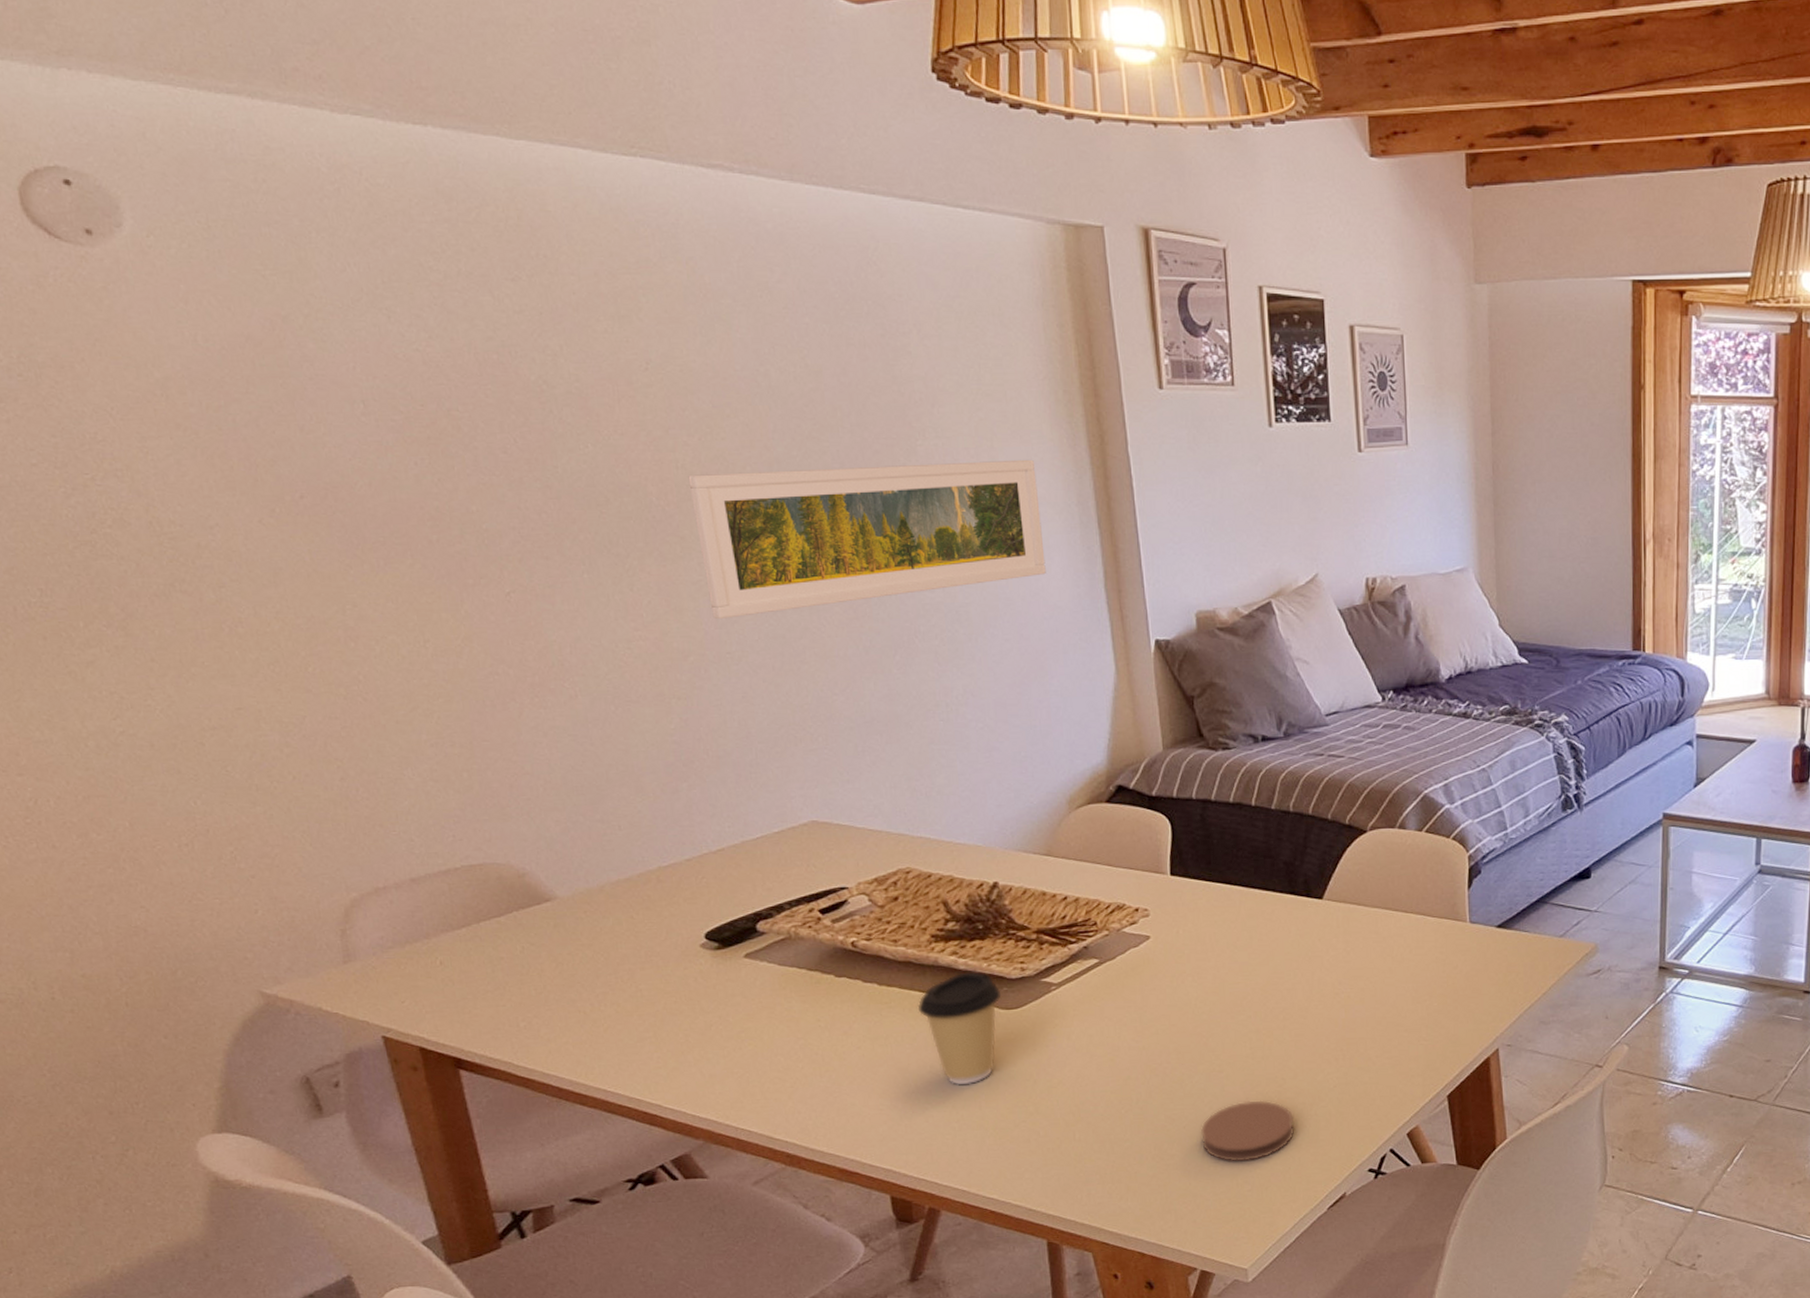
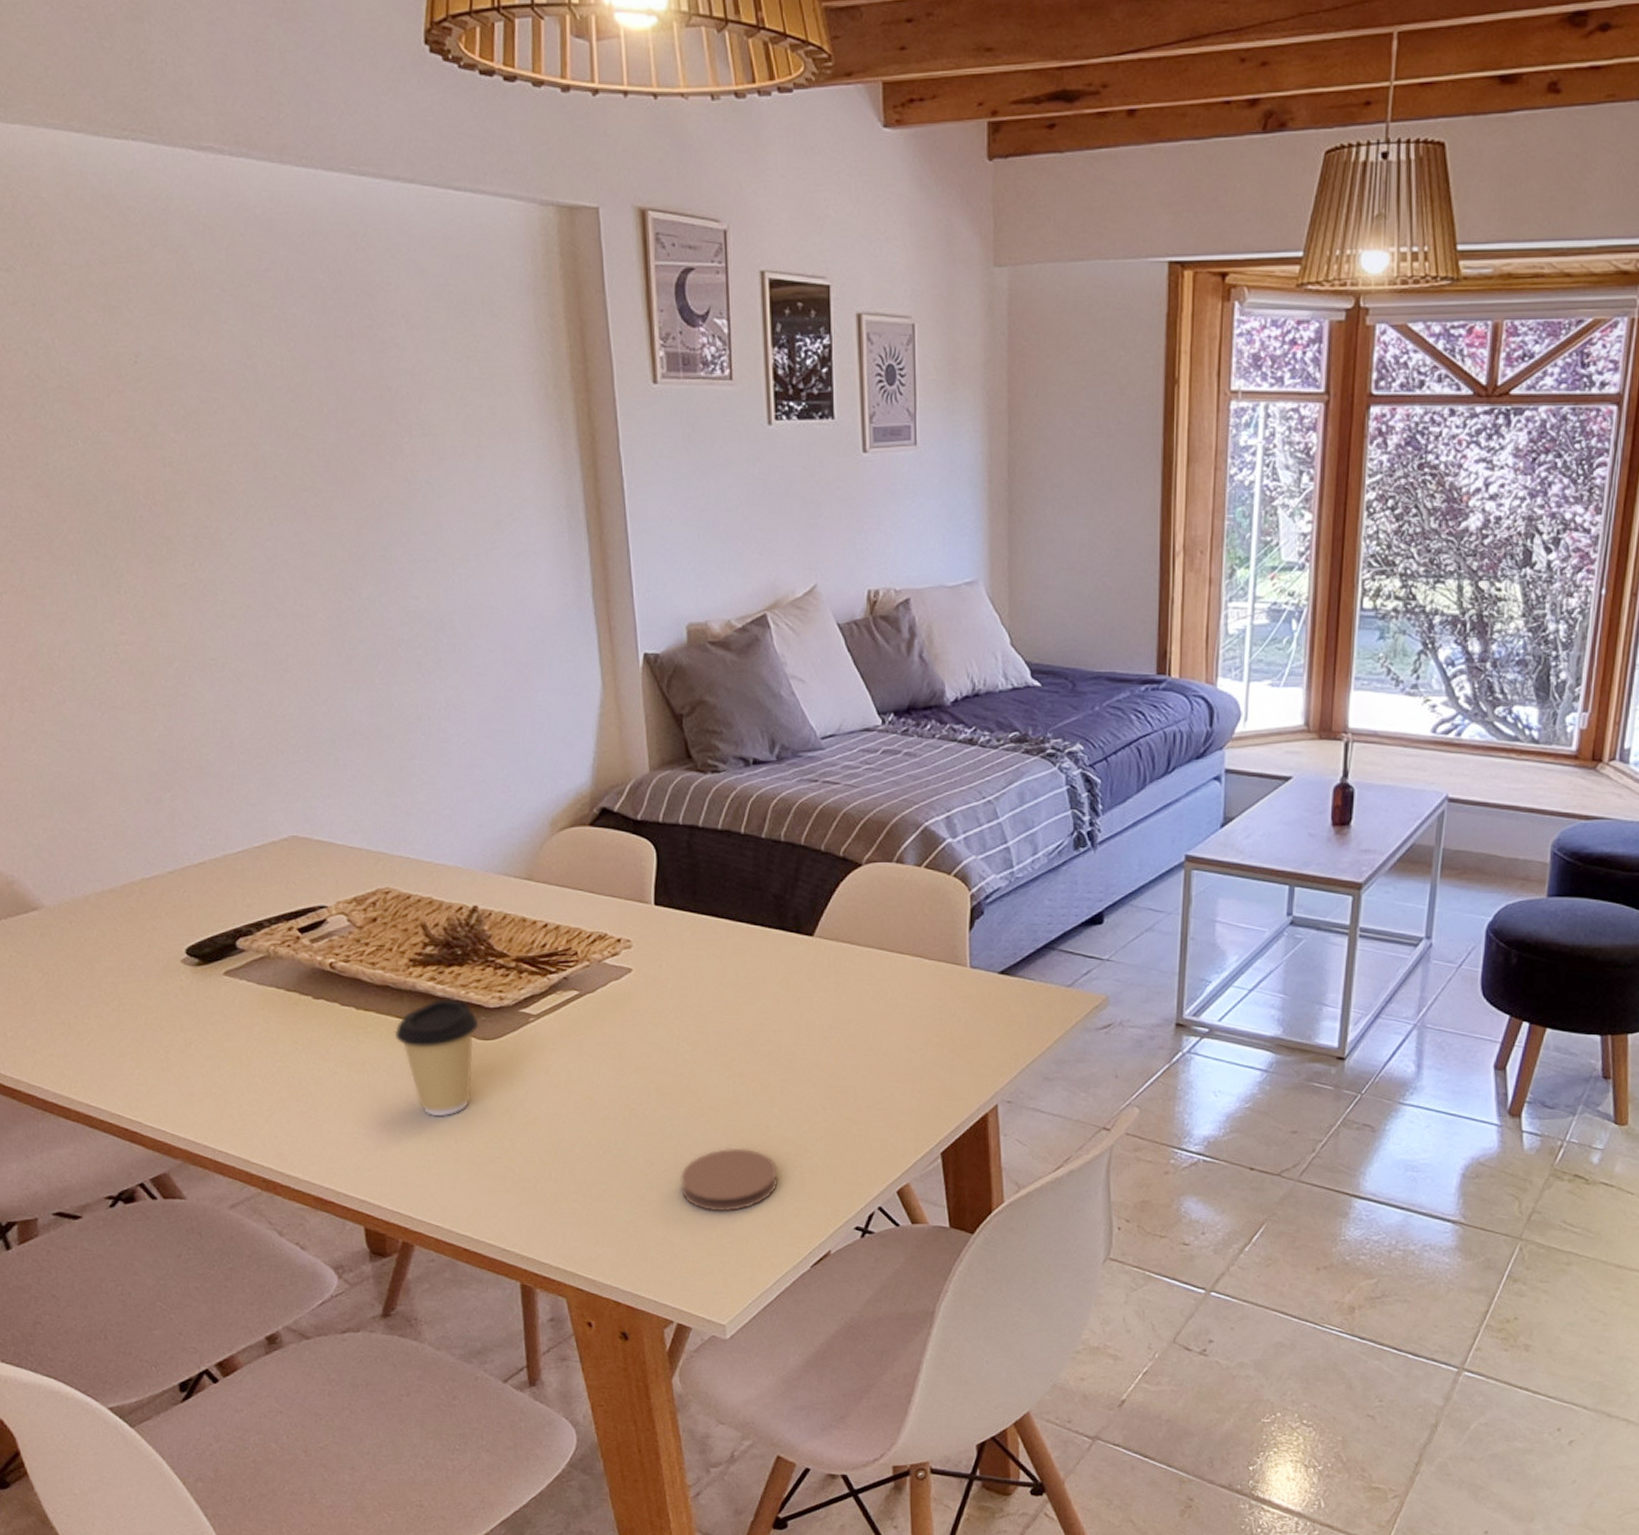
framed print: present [688,459,1046,619] -> none [175,458,532,623]

